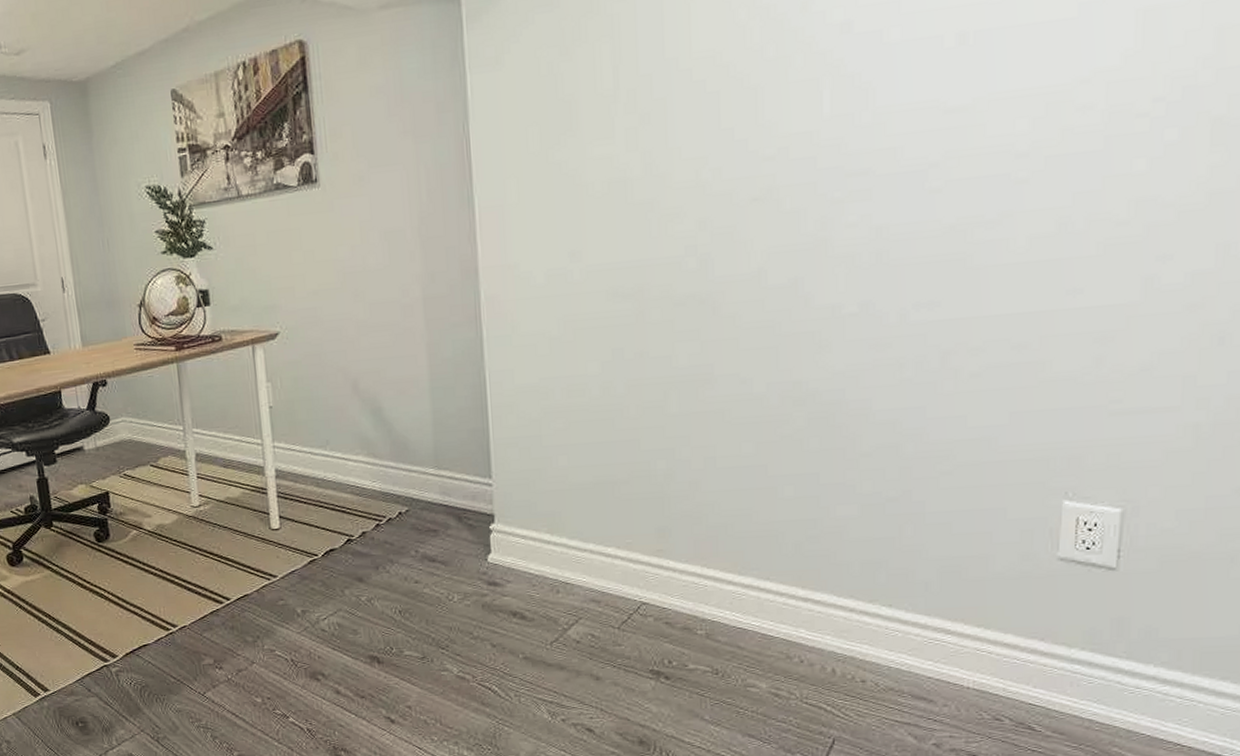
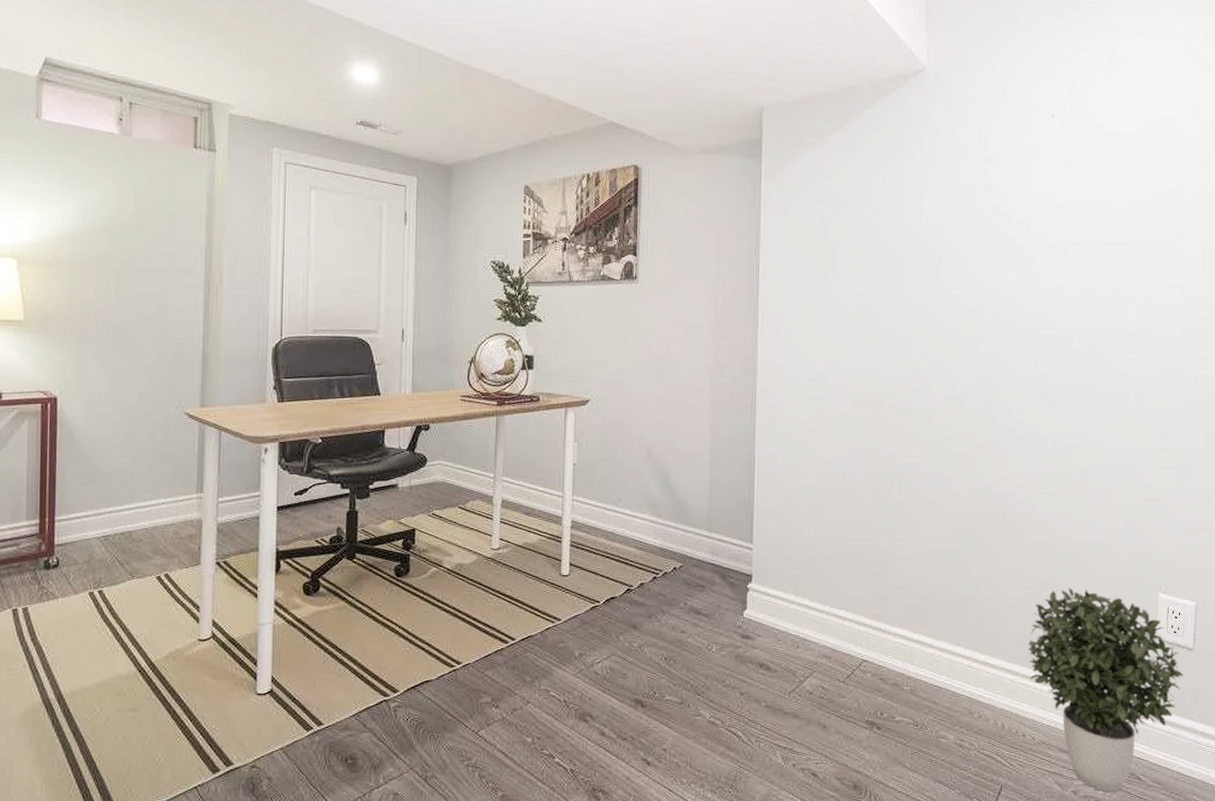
potted plant: none [866,502,1101,745] -> present [1028,588,1183,793]

